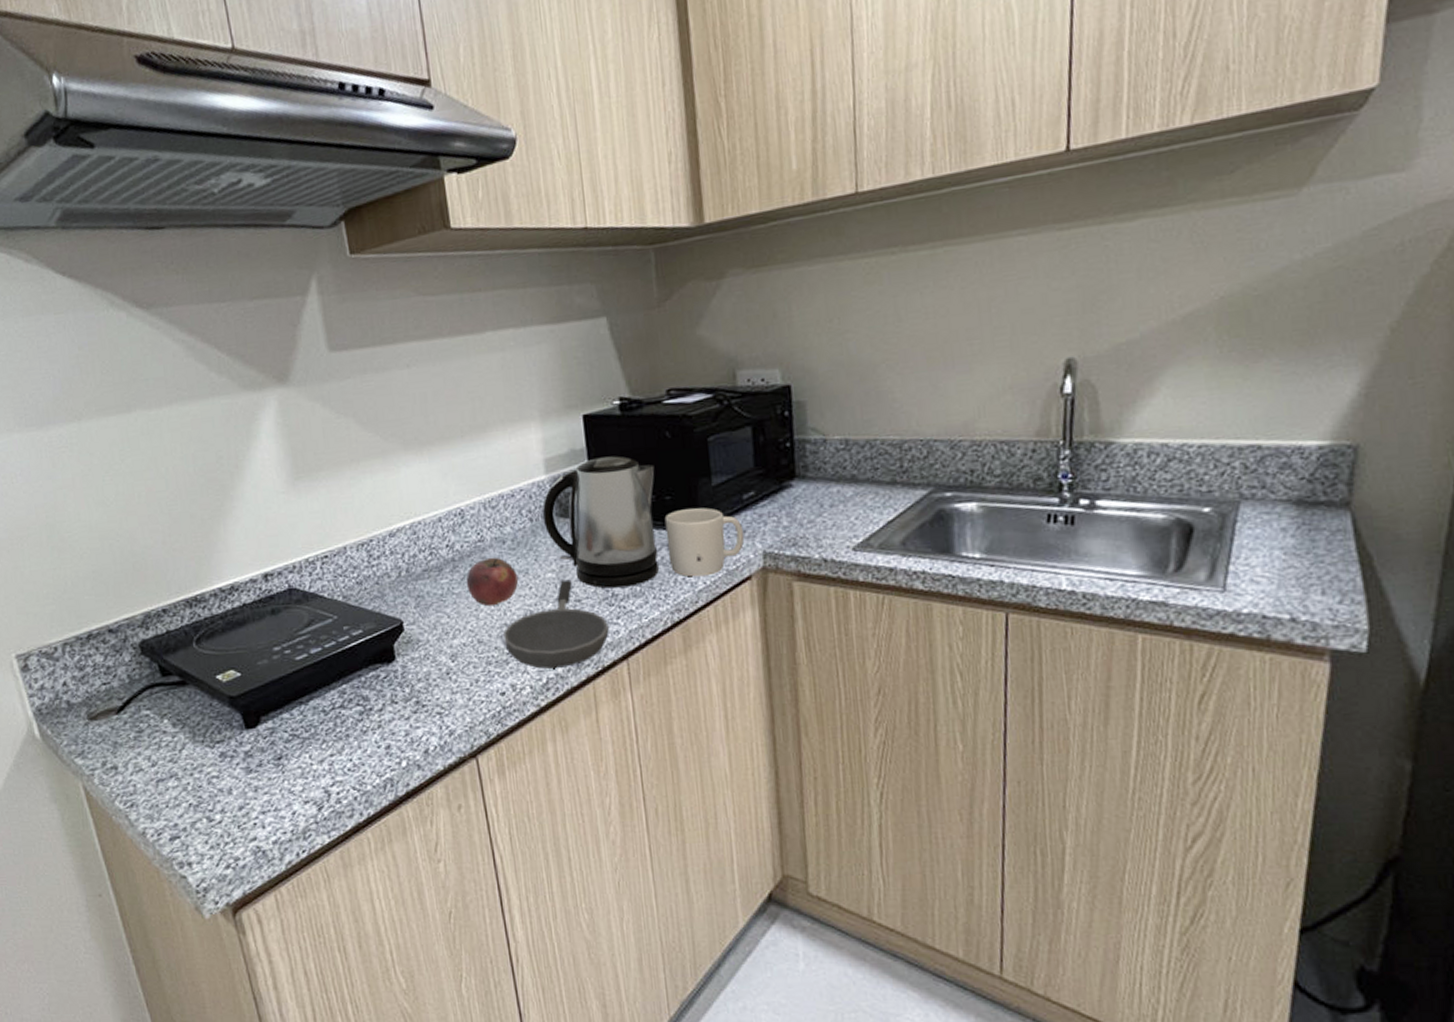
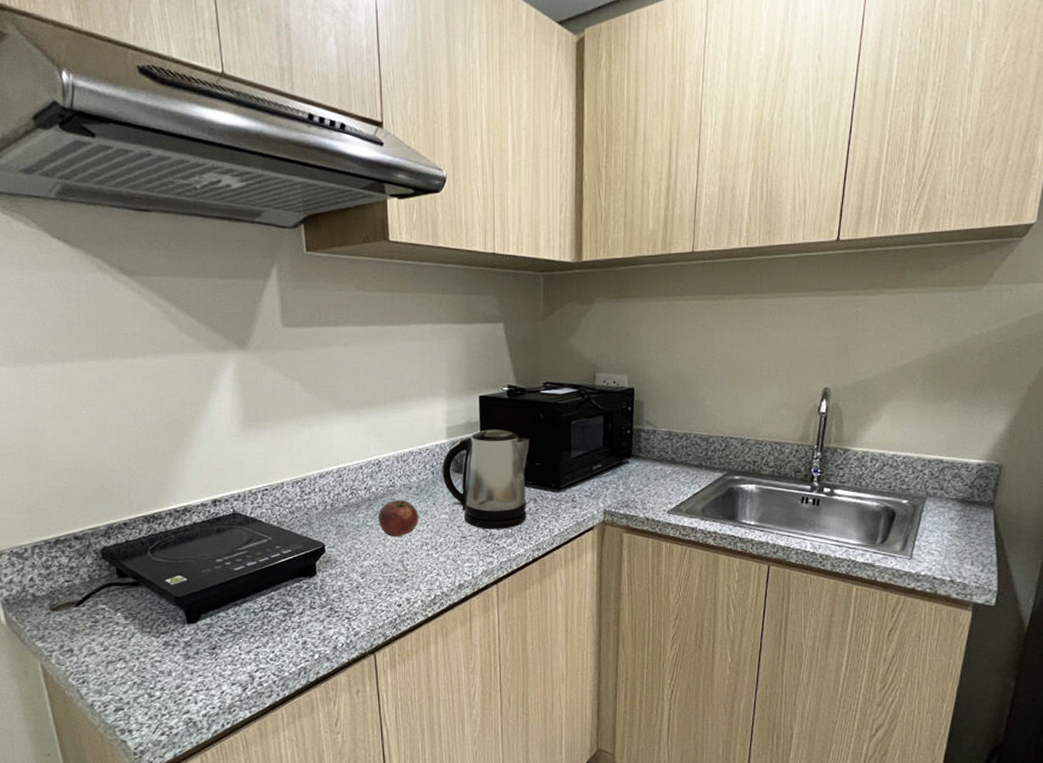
frying pan: present [503,579,609,670] -> none [404,520,485,589]
mug: present [664,507,745,577] -> none [534,473,591,525]

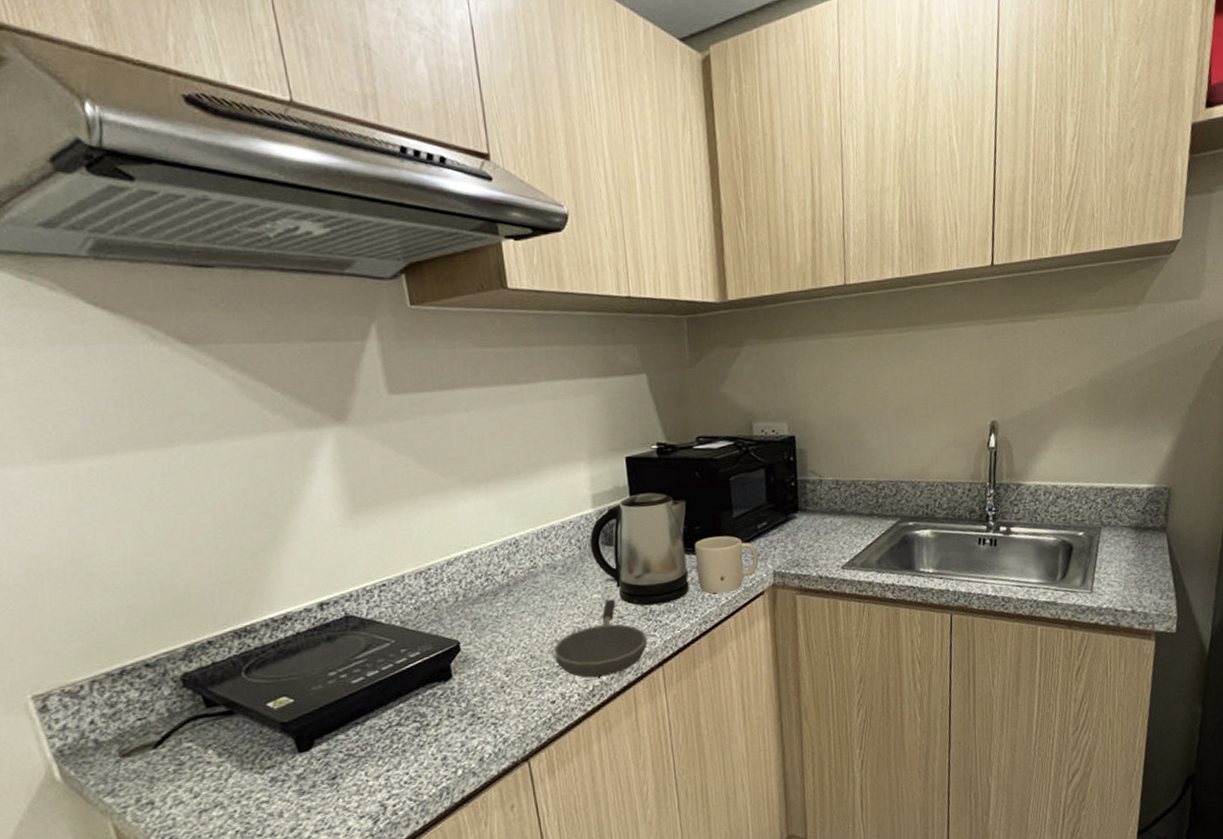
fruit: present [378,499,419,537] -> none [519,581,568,626]
frying pan: none [404,520,485,589] -> present [554,599,647,678]
mug: none [534,473,591,525] -> present [694,536,759,594]

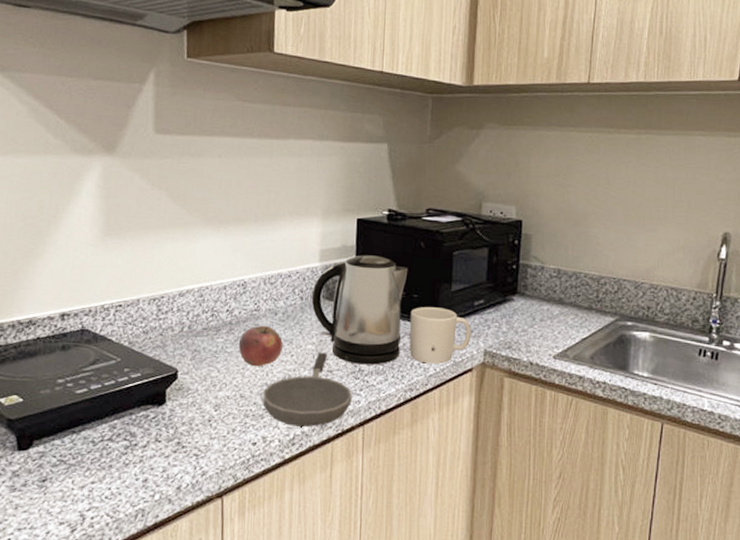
fruit: none [519,581,568,626] -> present [238,325,284,367]

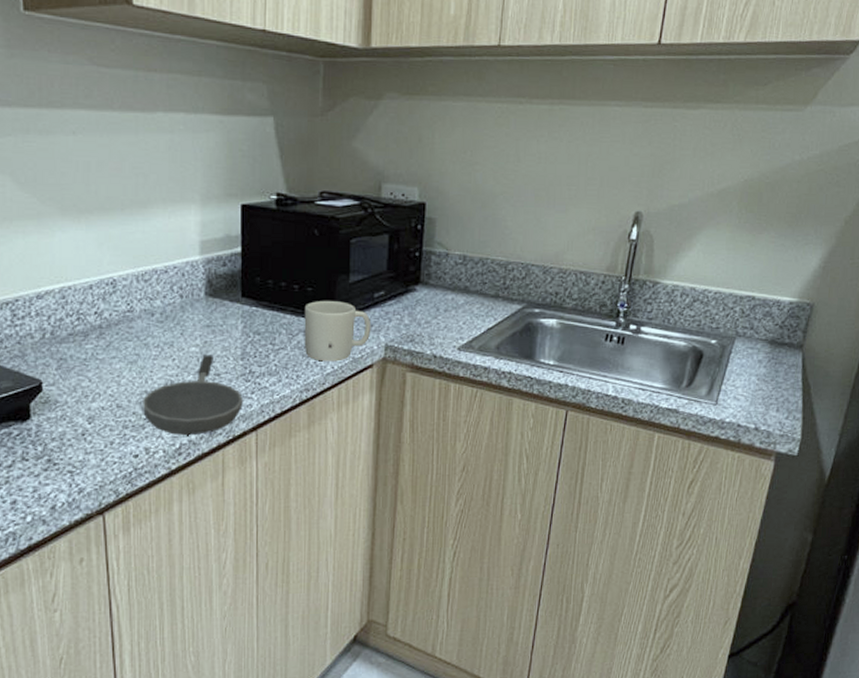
fruit: present [238,325,284,367] -> none [111,327,163,374]
kettle: present [311,255,408,365] -> none [192,245,301,366]

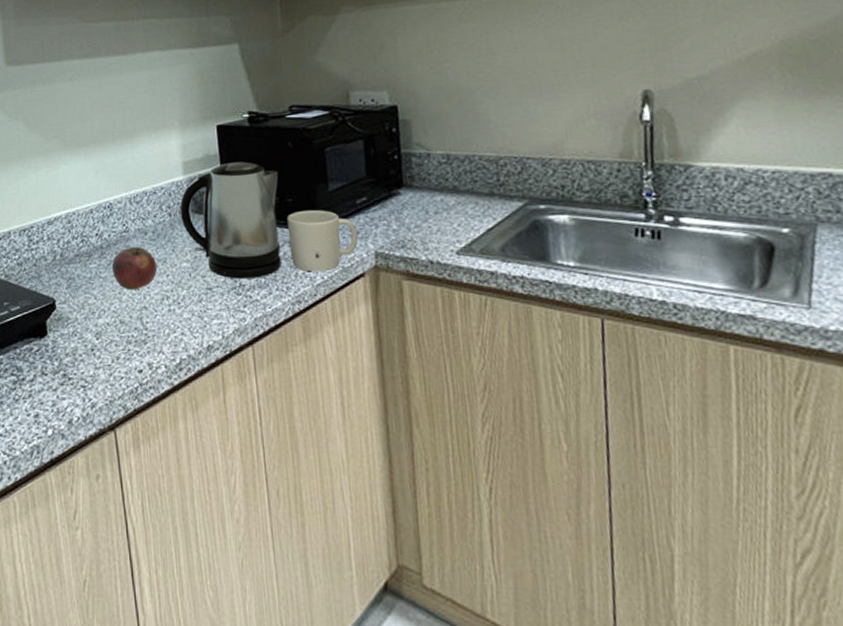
fruit: none [111,327,163,374] -> present [111,246,158,291]
frying pan: present [143,354,243,436] -> none [143,269,237,351]
kettle: none [192,245,301,366] -> present [179,161,282,279]

